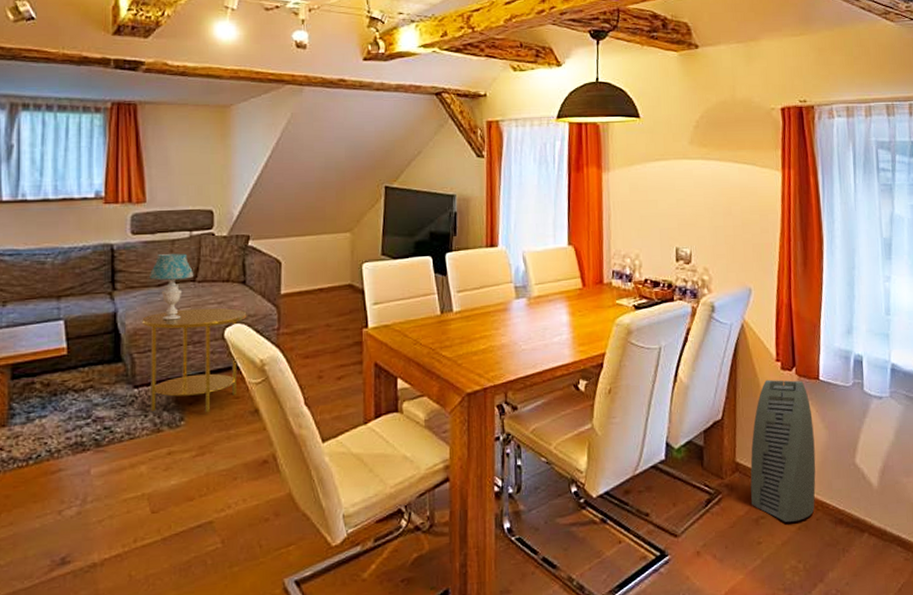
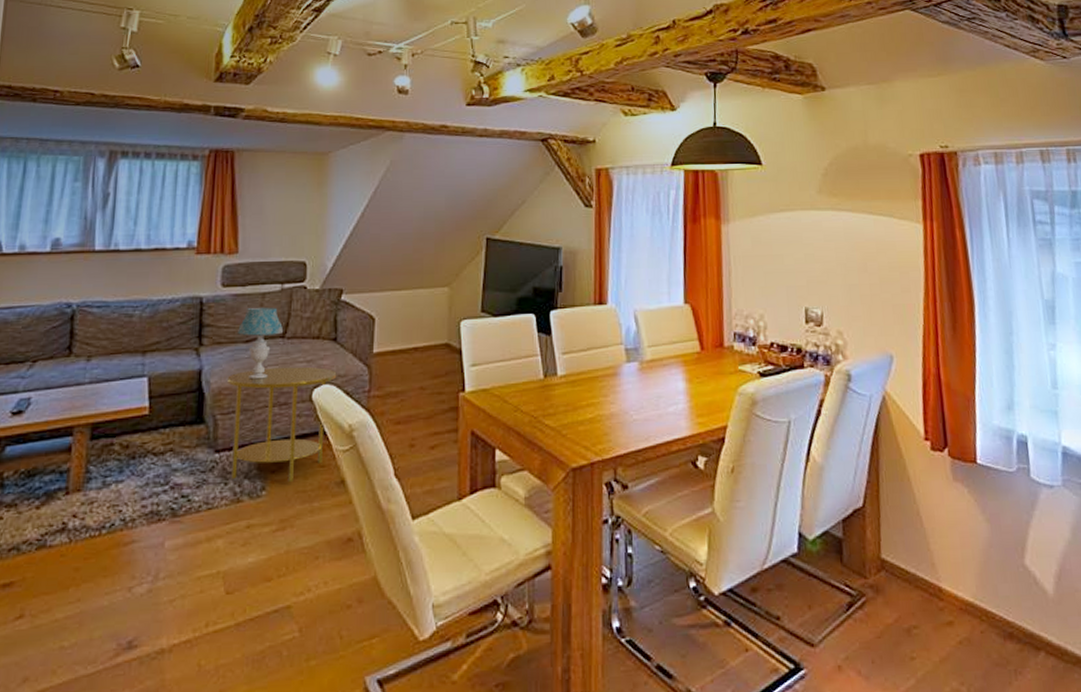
air purifier: present [750,379,816,522] -> none [898,461,978,634]

